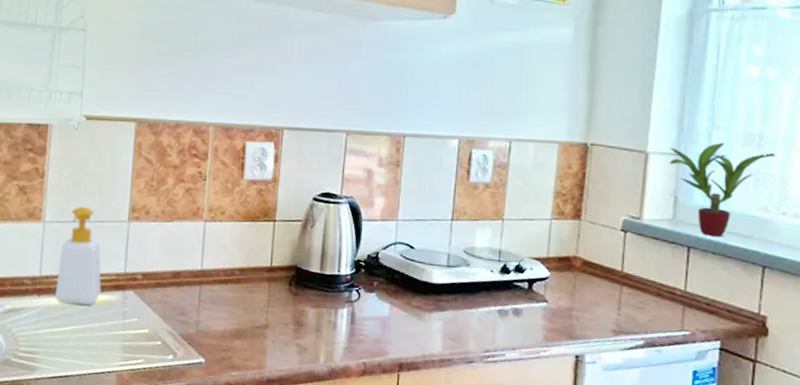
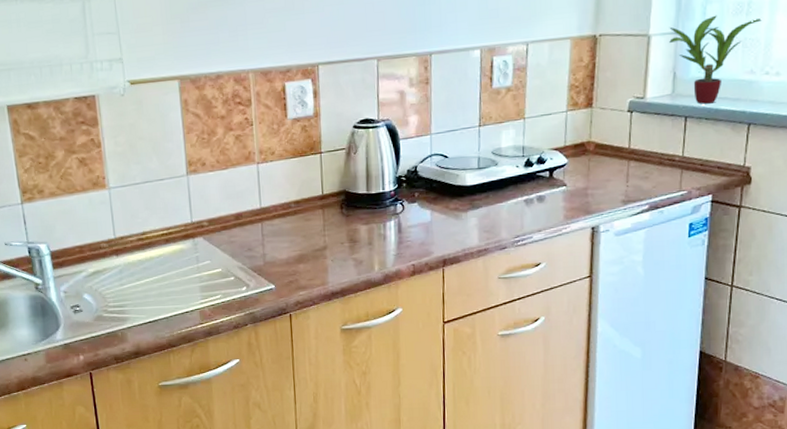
soap bottle: present [54,206,102,306] -> none [129,168,173,258]

